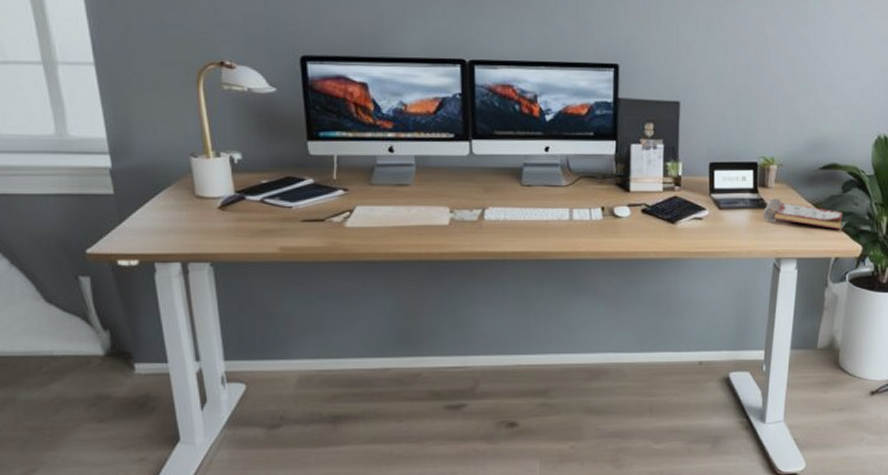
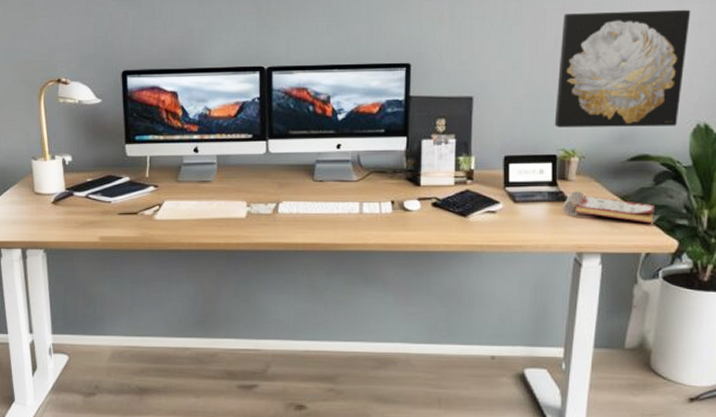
wall art: none [755,22,874,137] -> present [554,9,691,127]

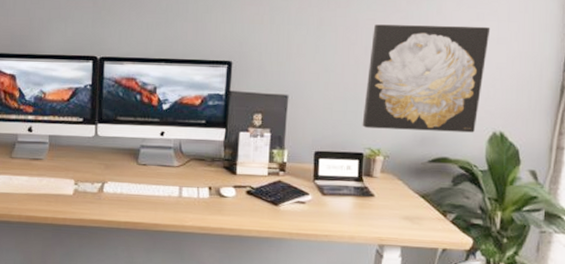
diary: present [563,190,654,224] -> none [368,187,452,222]

